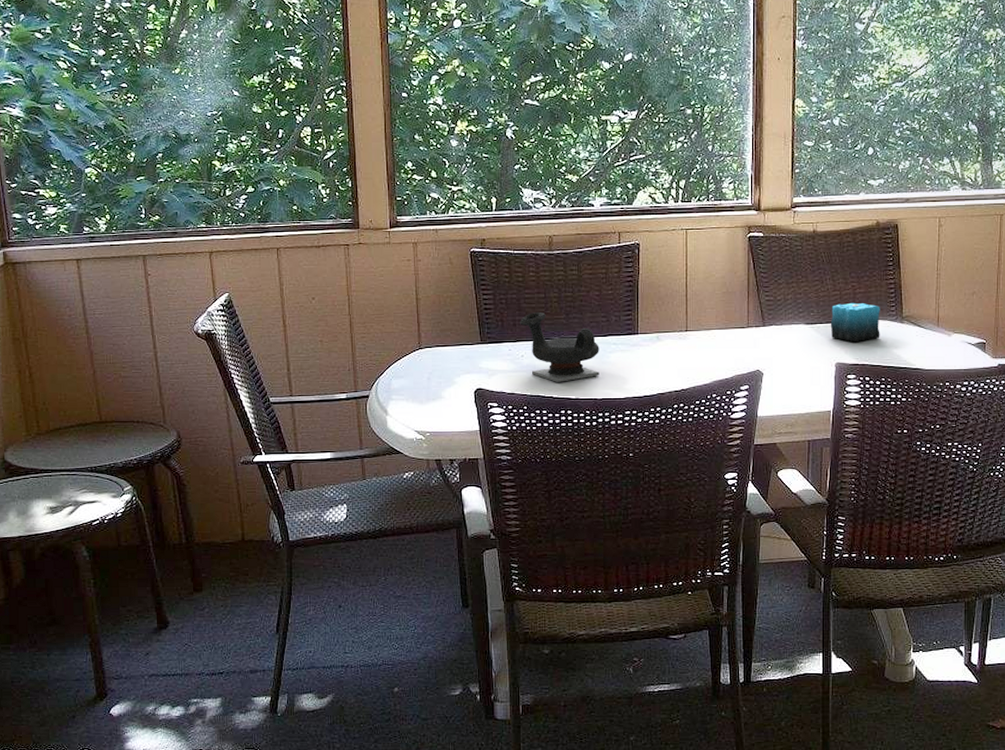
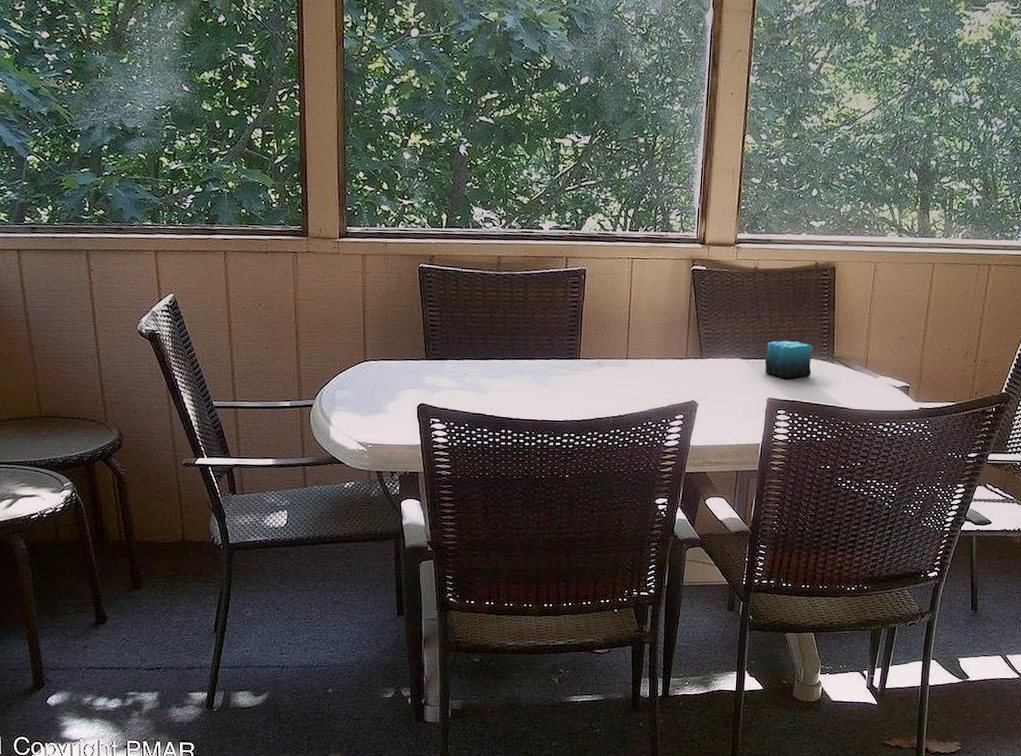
teapot: present [520,312,600,382] -> none [465,332,542,402]

